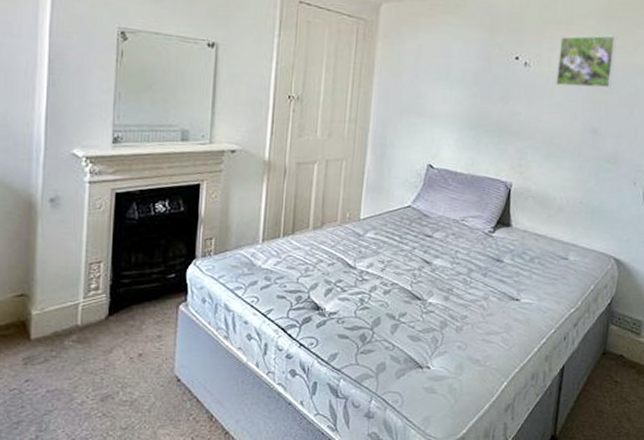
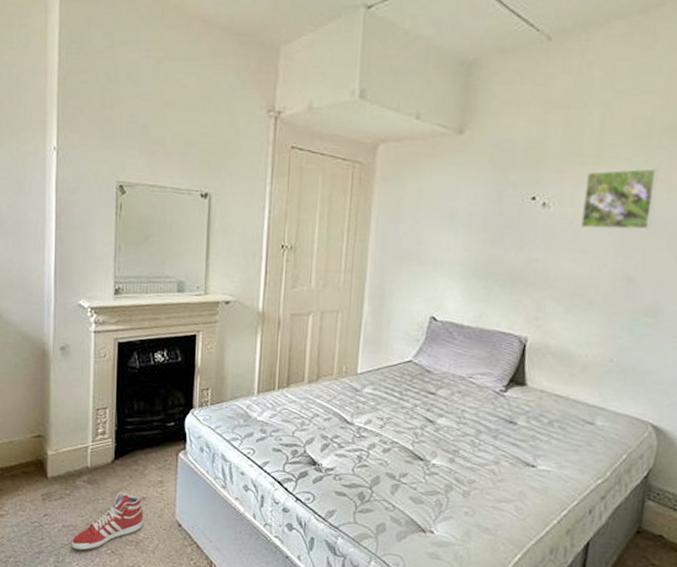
sneaker: none [56,349,140,416] -> present [71,491,144,551]

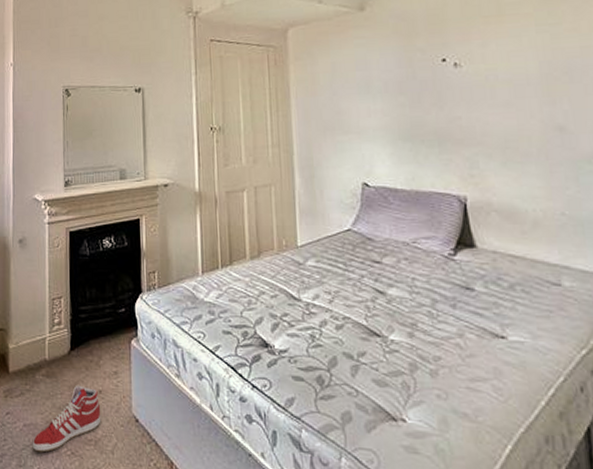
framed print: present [580,168,659,230] -> none [492,19,570,83]

